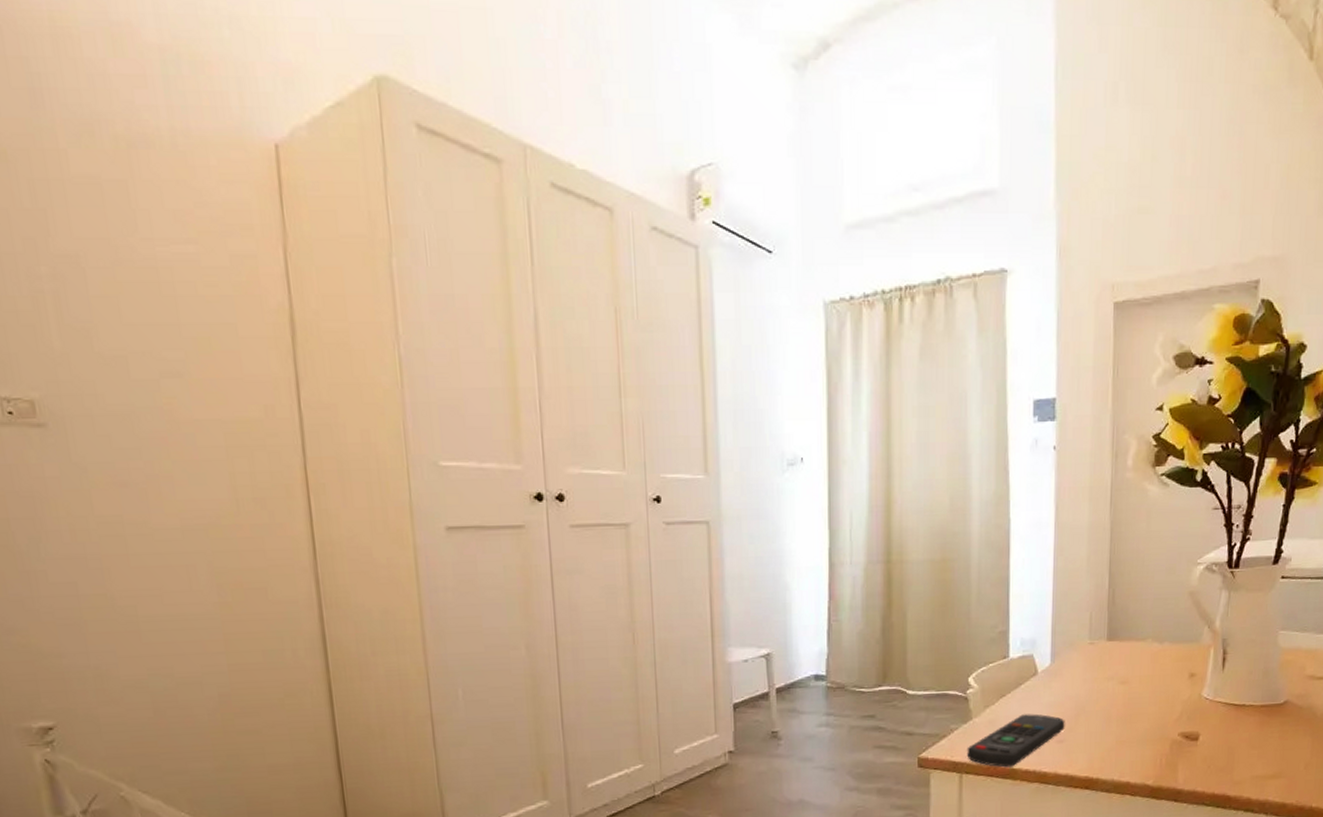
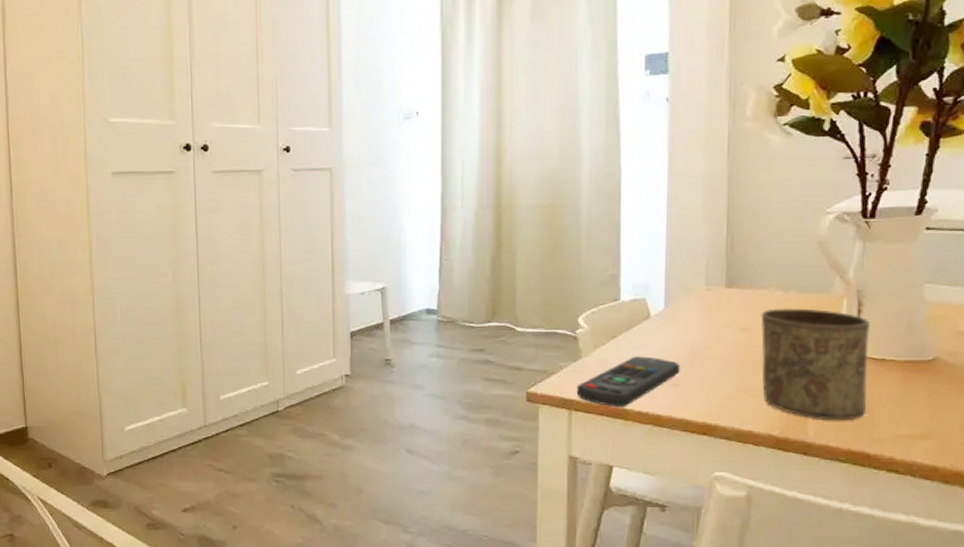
cup: none [1138,658,1233,767] -> present [760,308,870,421]

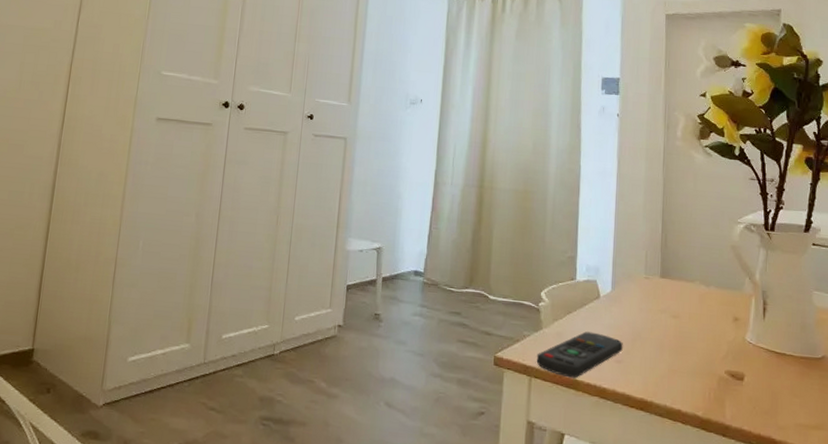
cup: present [760,308,870,421] -> none [688,300,773,407]

